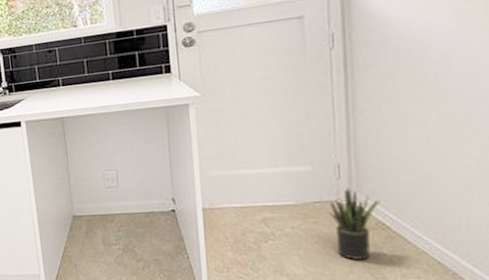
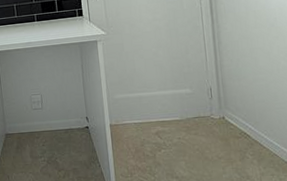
potted plant: present [327,187,381,260] -> none [204,105,243,163]

